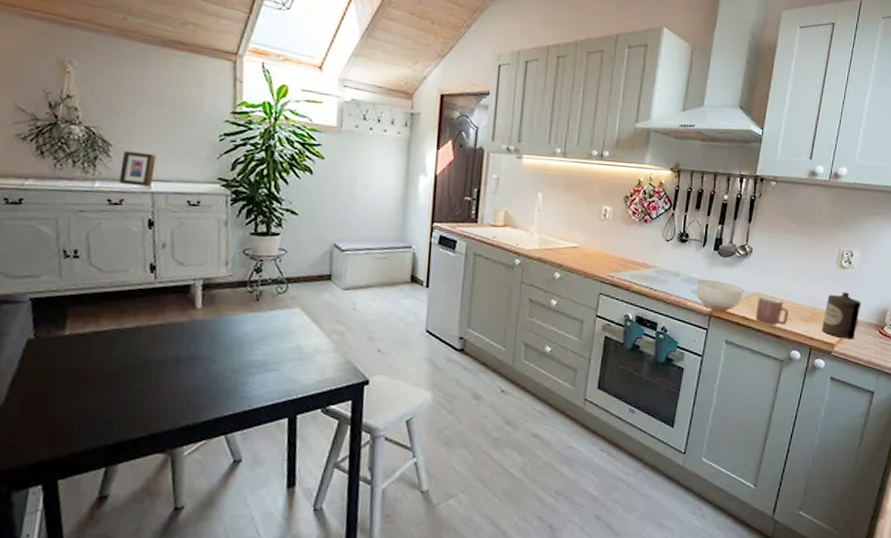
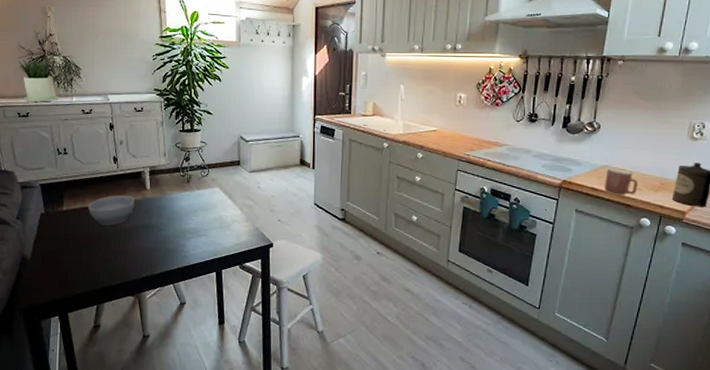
planter: none [13,124,74,186] -> present [19,58,60,102]
bowl: none [104,315,178,357] -> present [87,195,136,226]
picture frame: present [118,151,157,187] -> none [88,73,111,99]
bowl: present [696,279,744,313] -> none [546,154,593,185]

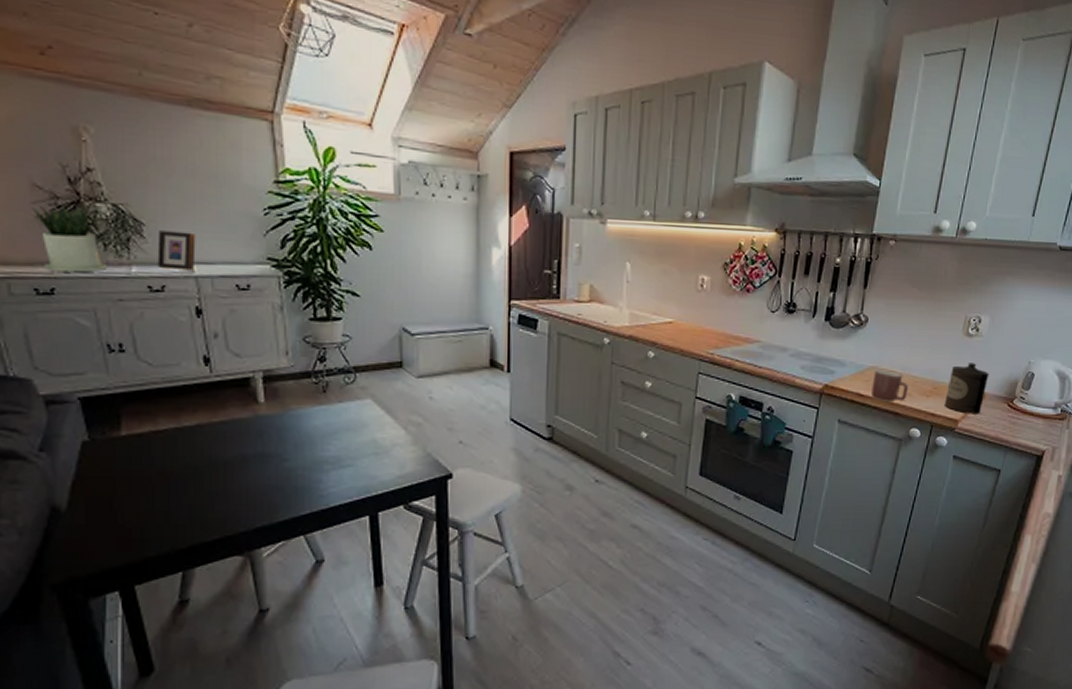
bowl: present [87,195,136,226] -> none [162,412,242,456]
picture frame: none [88,73,111,99] -> present [157,230,196,271]

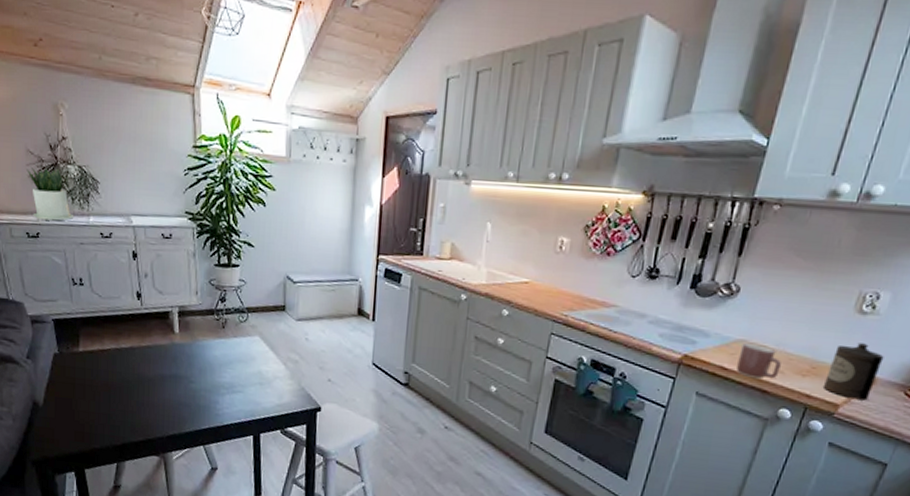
picture frame: present [157,230,196,271] -> none [107,188,135,221]

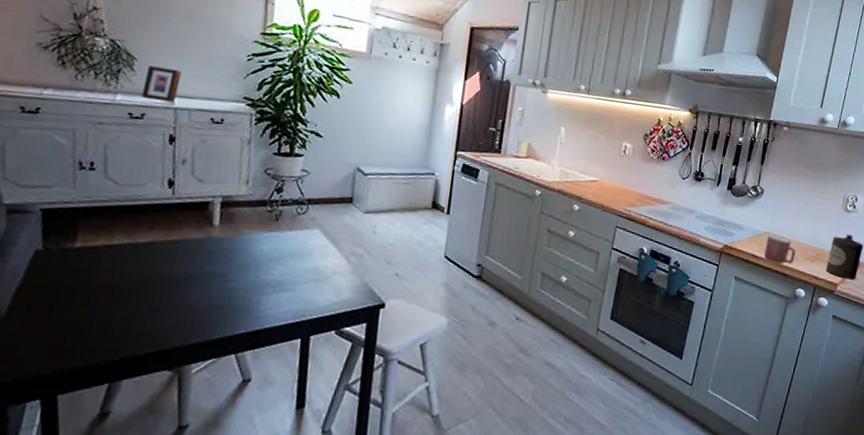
planter: present [27,166,74,221] -> none [34,33,95,97]
picture frame: none [107,188,135,221] -> present [141,65,182,103]

